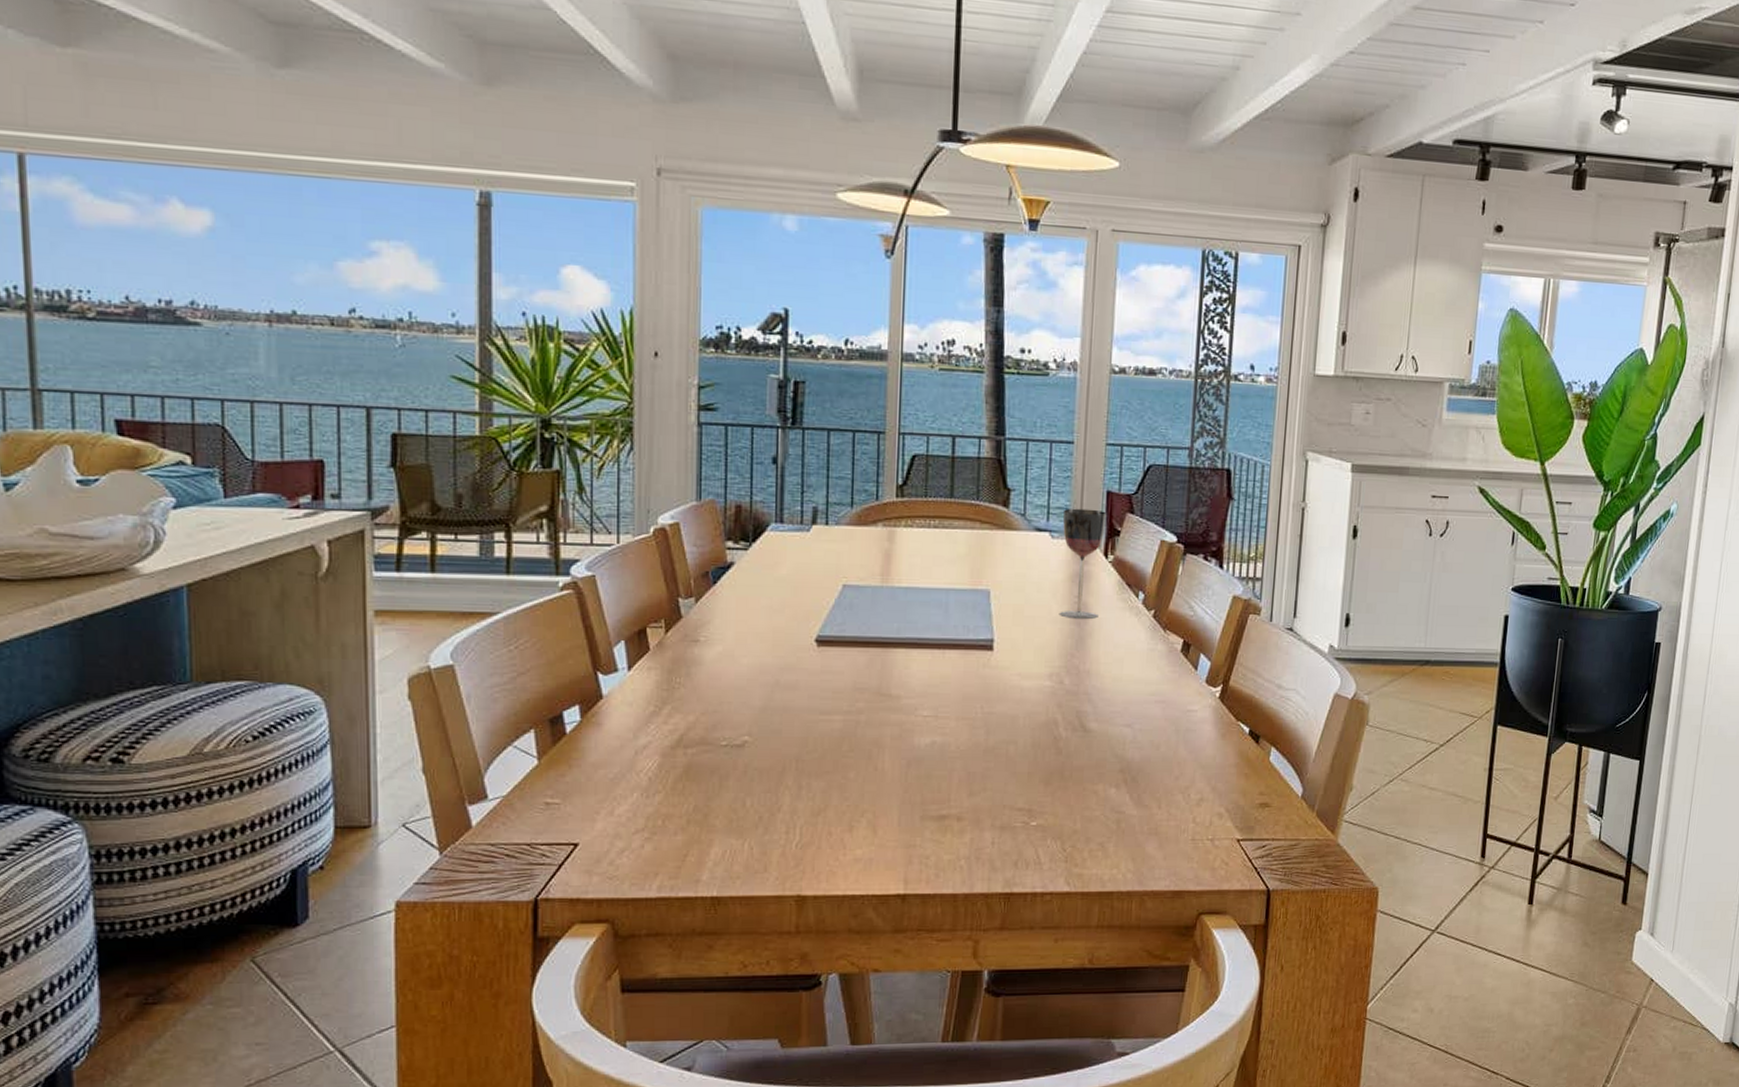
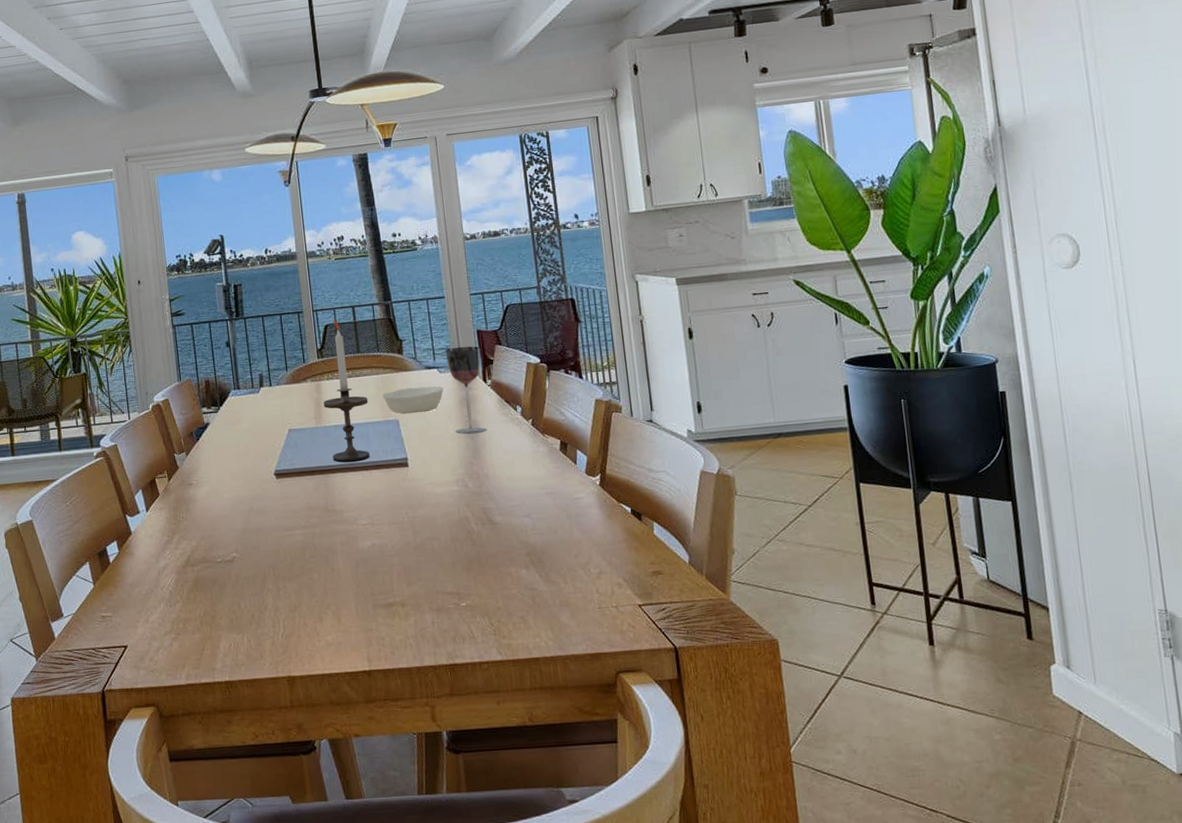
candlestick: none [895,447,955,637] -> present [323,318,370,463]
bowl: none [974,551,1053,586] -> present [382,386,444,415]

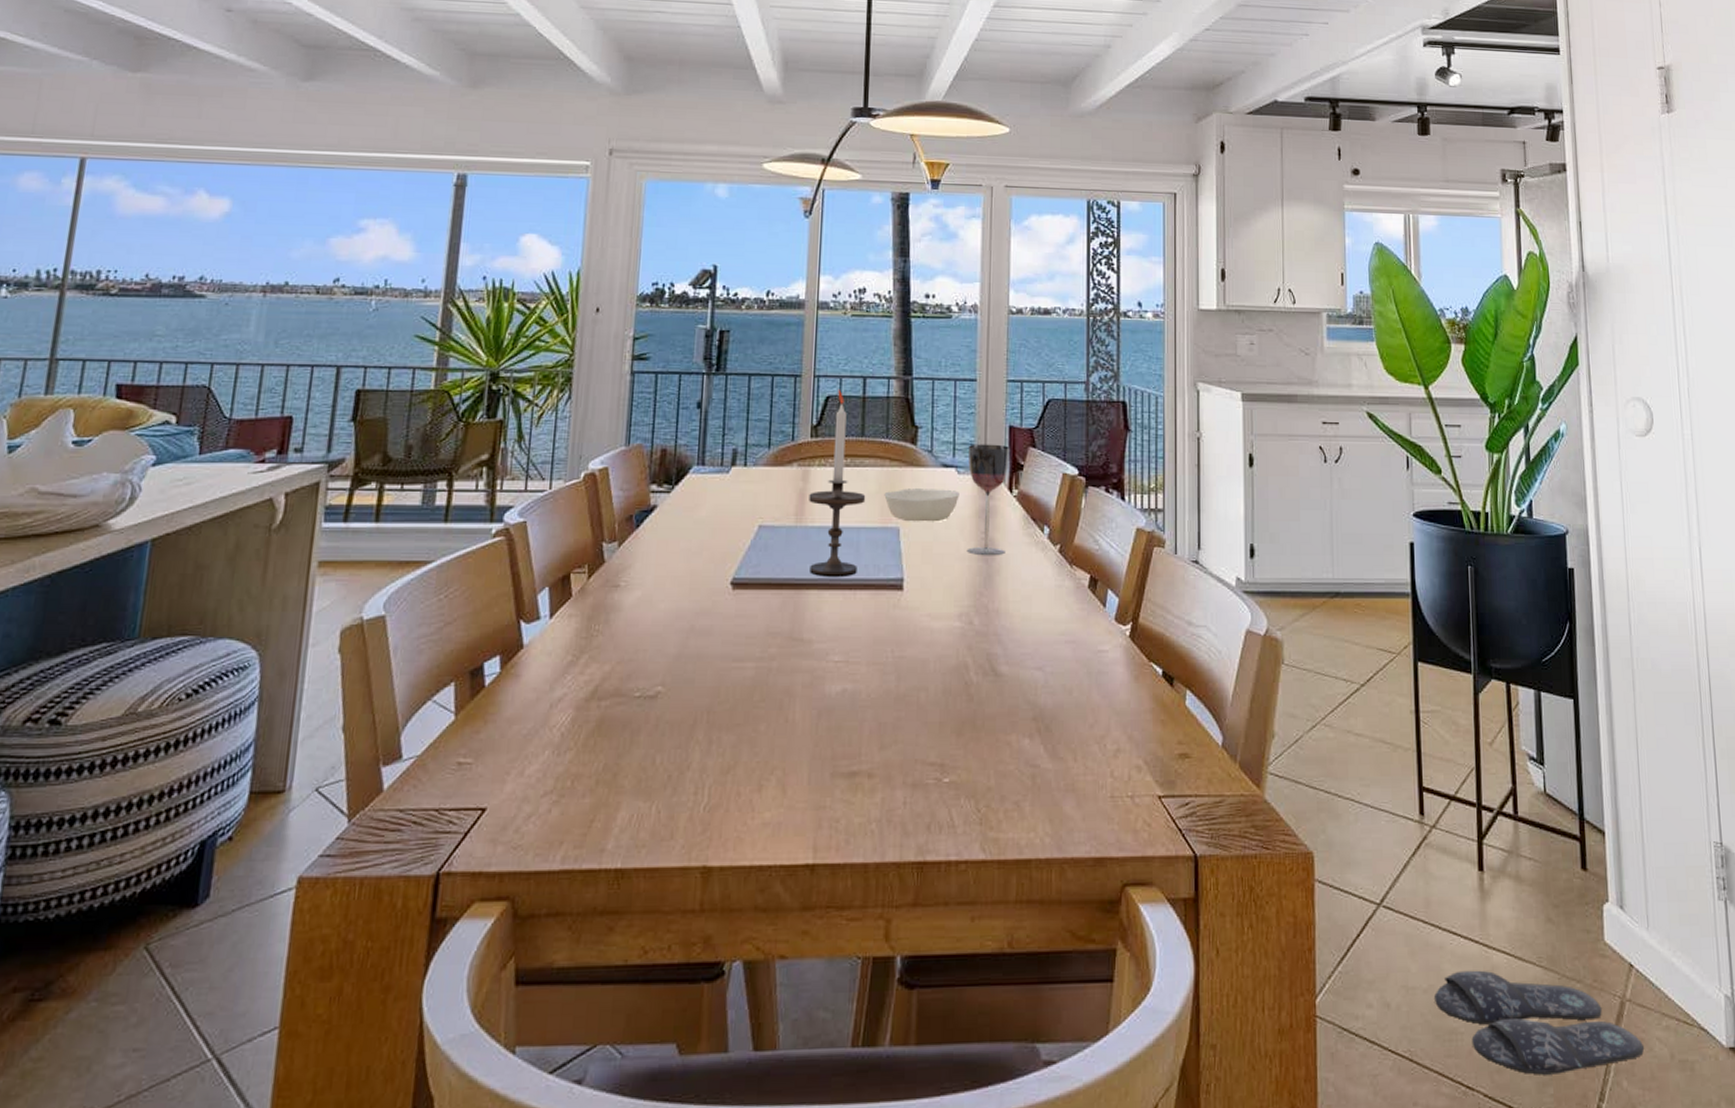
slippers: none [896,722,1096,800] -> present [1435,970,1644,1075]

